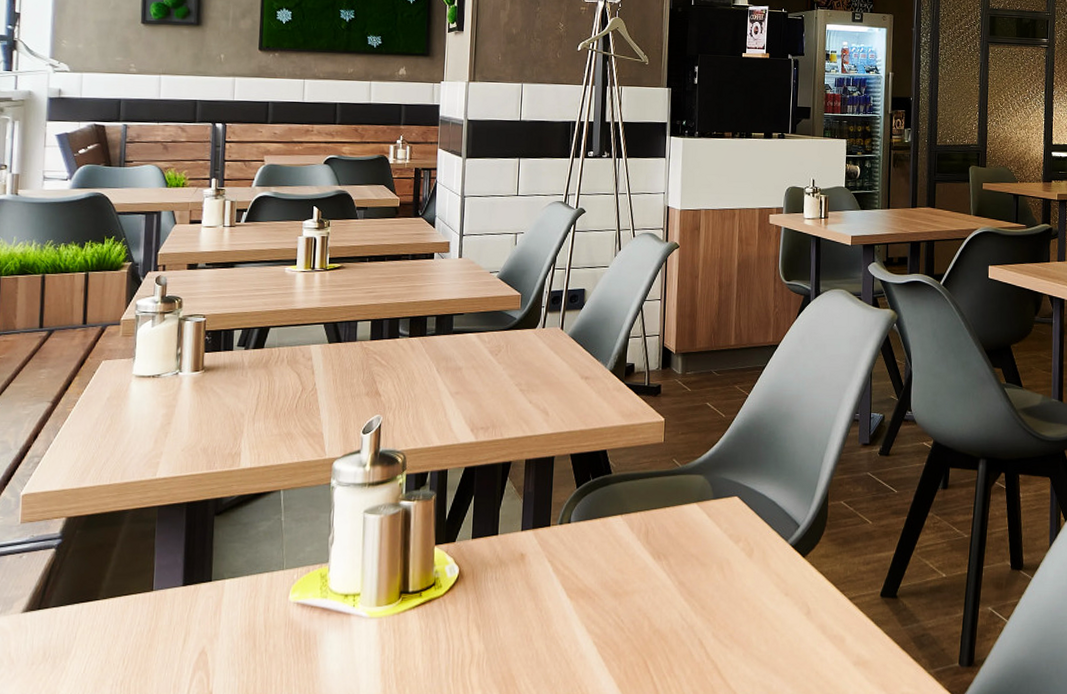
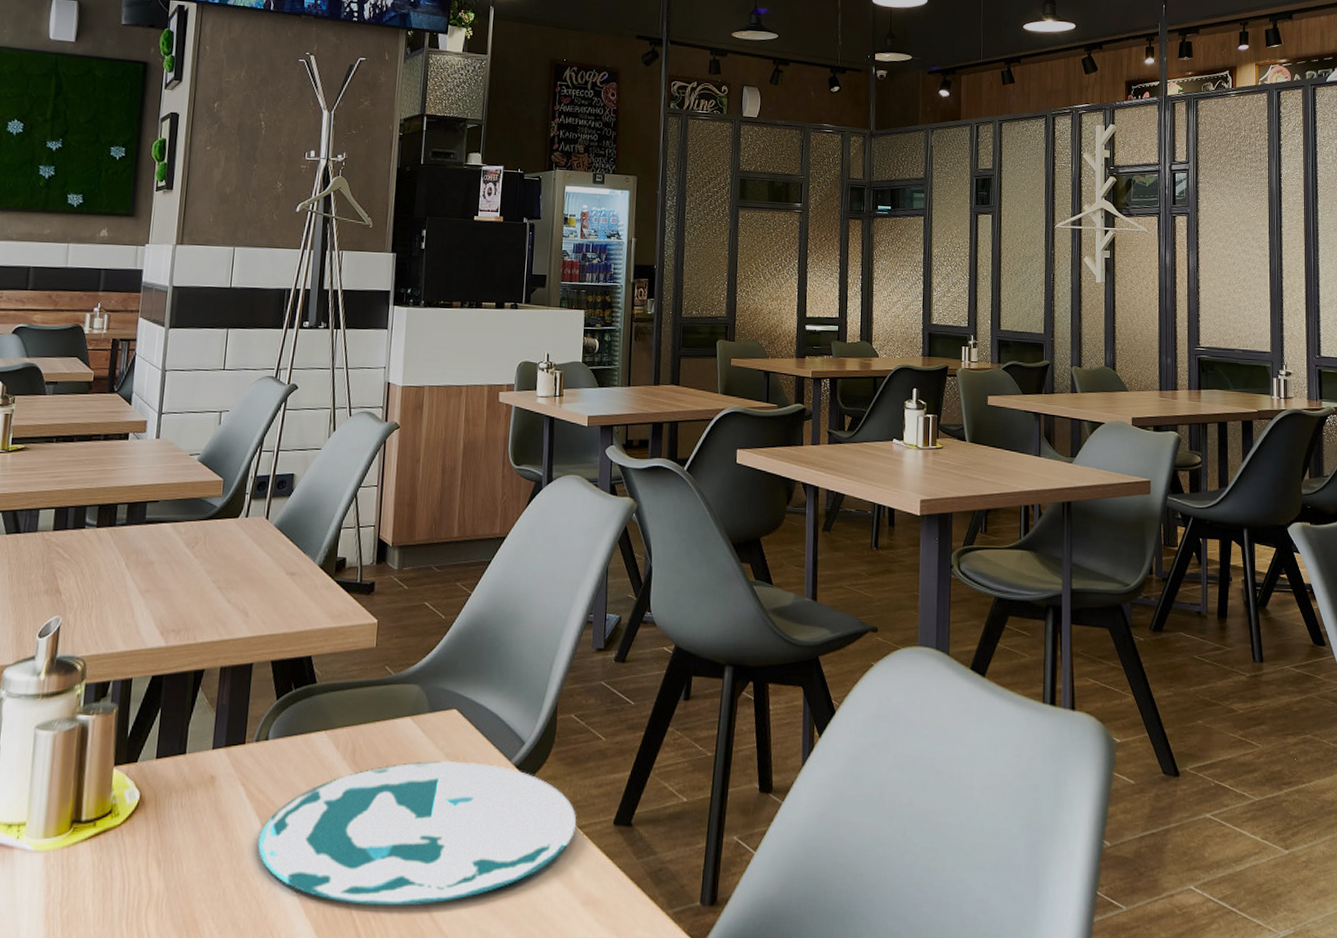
plate: none [565,541,848,665] -> present [258,761,577,906]

